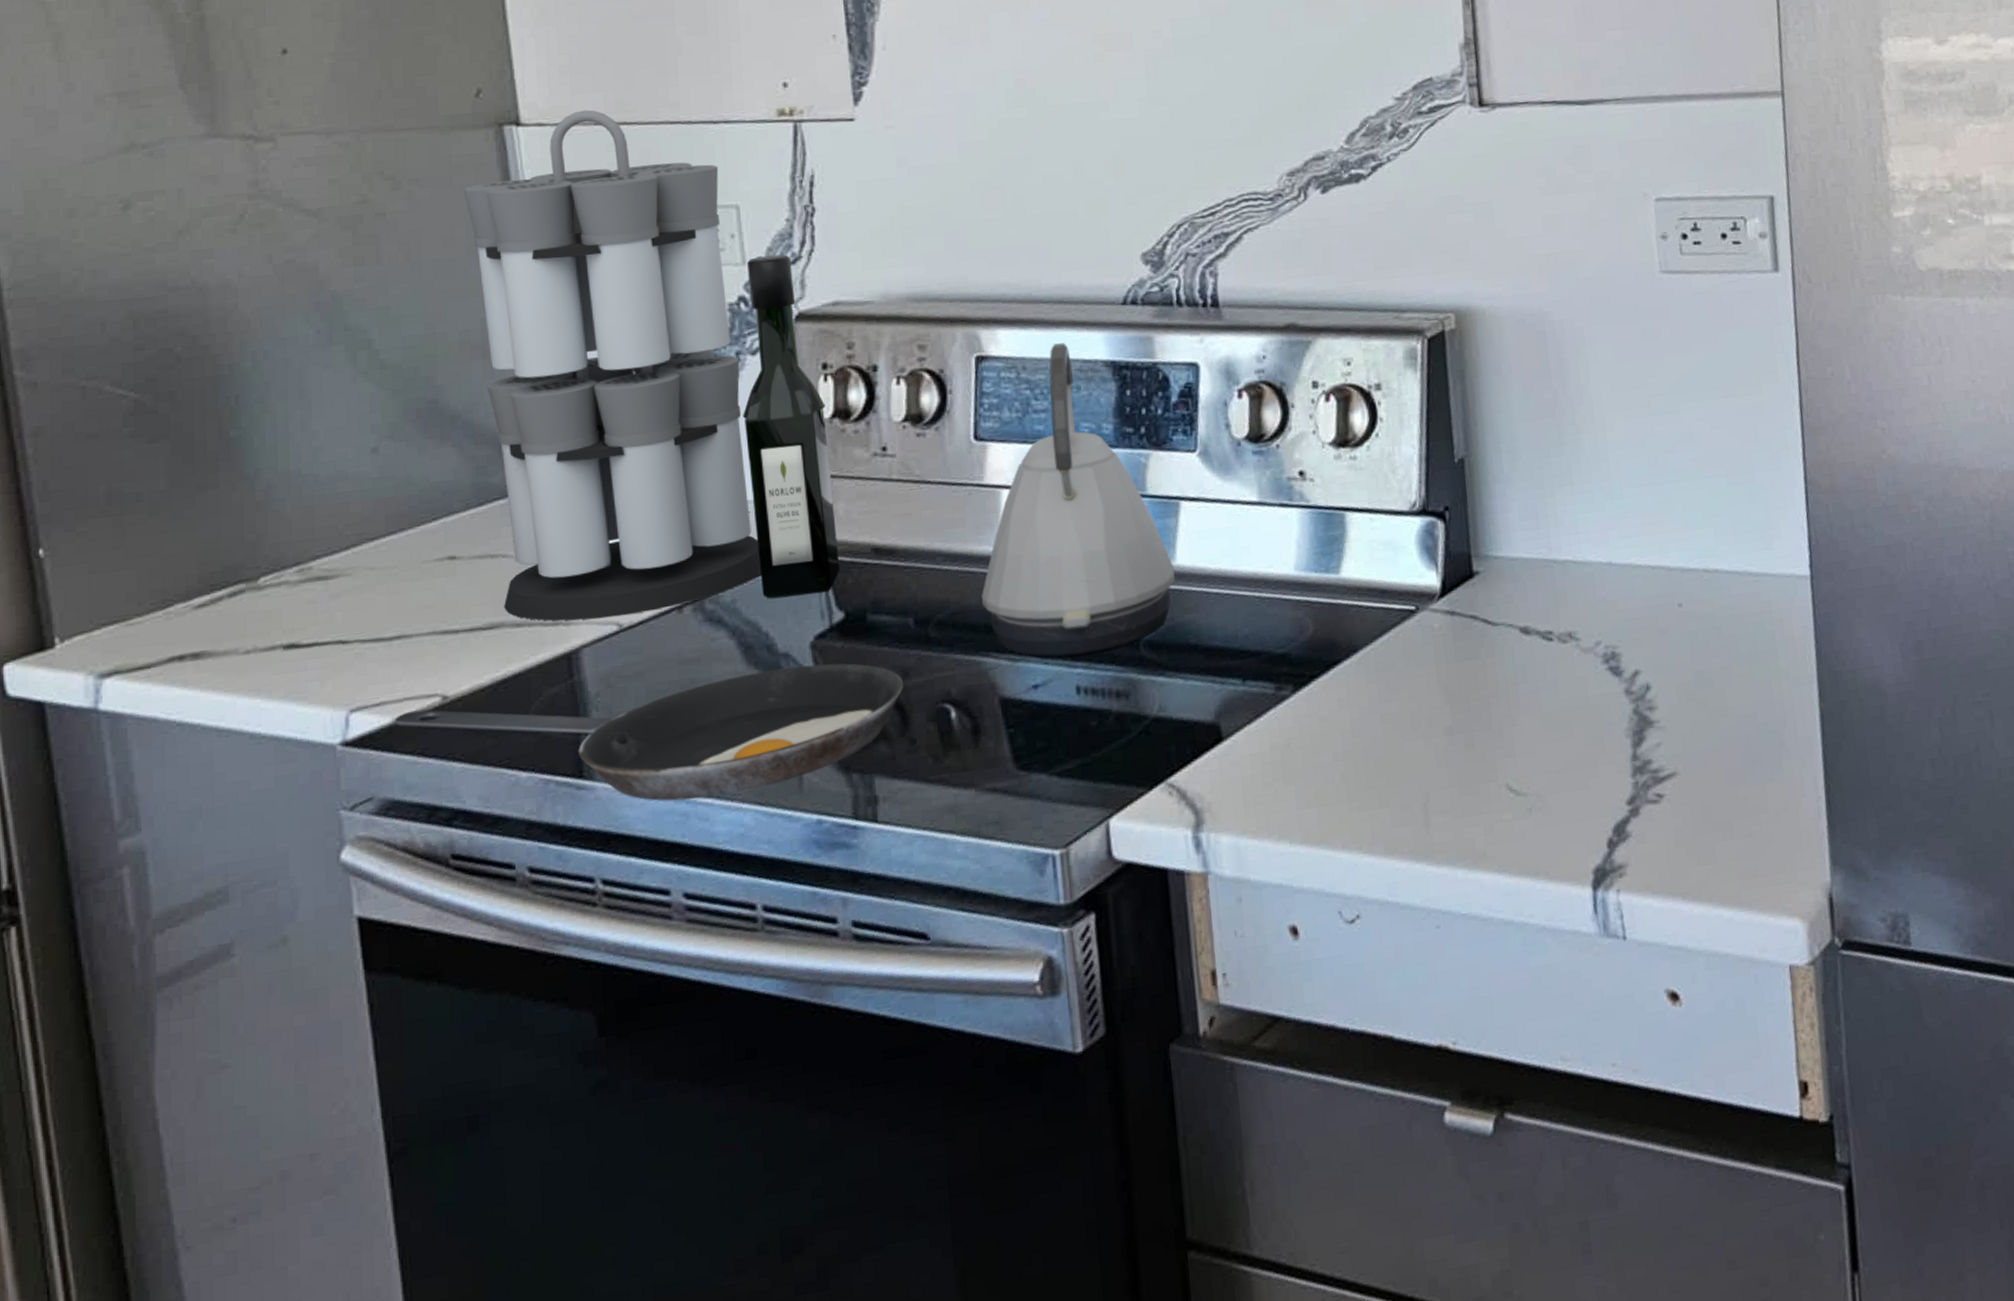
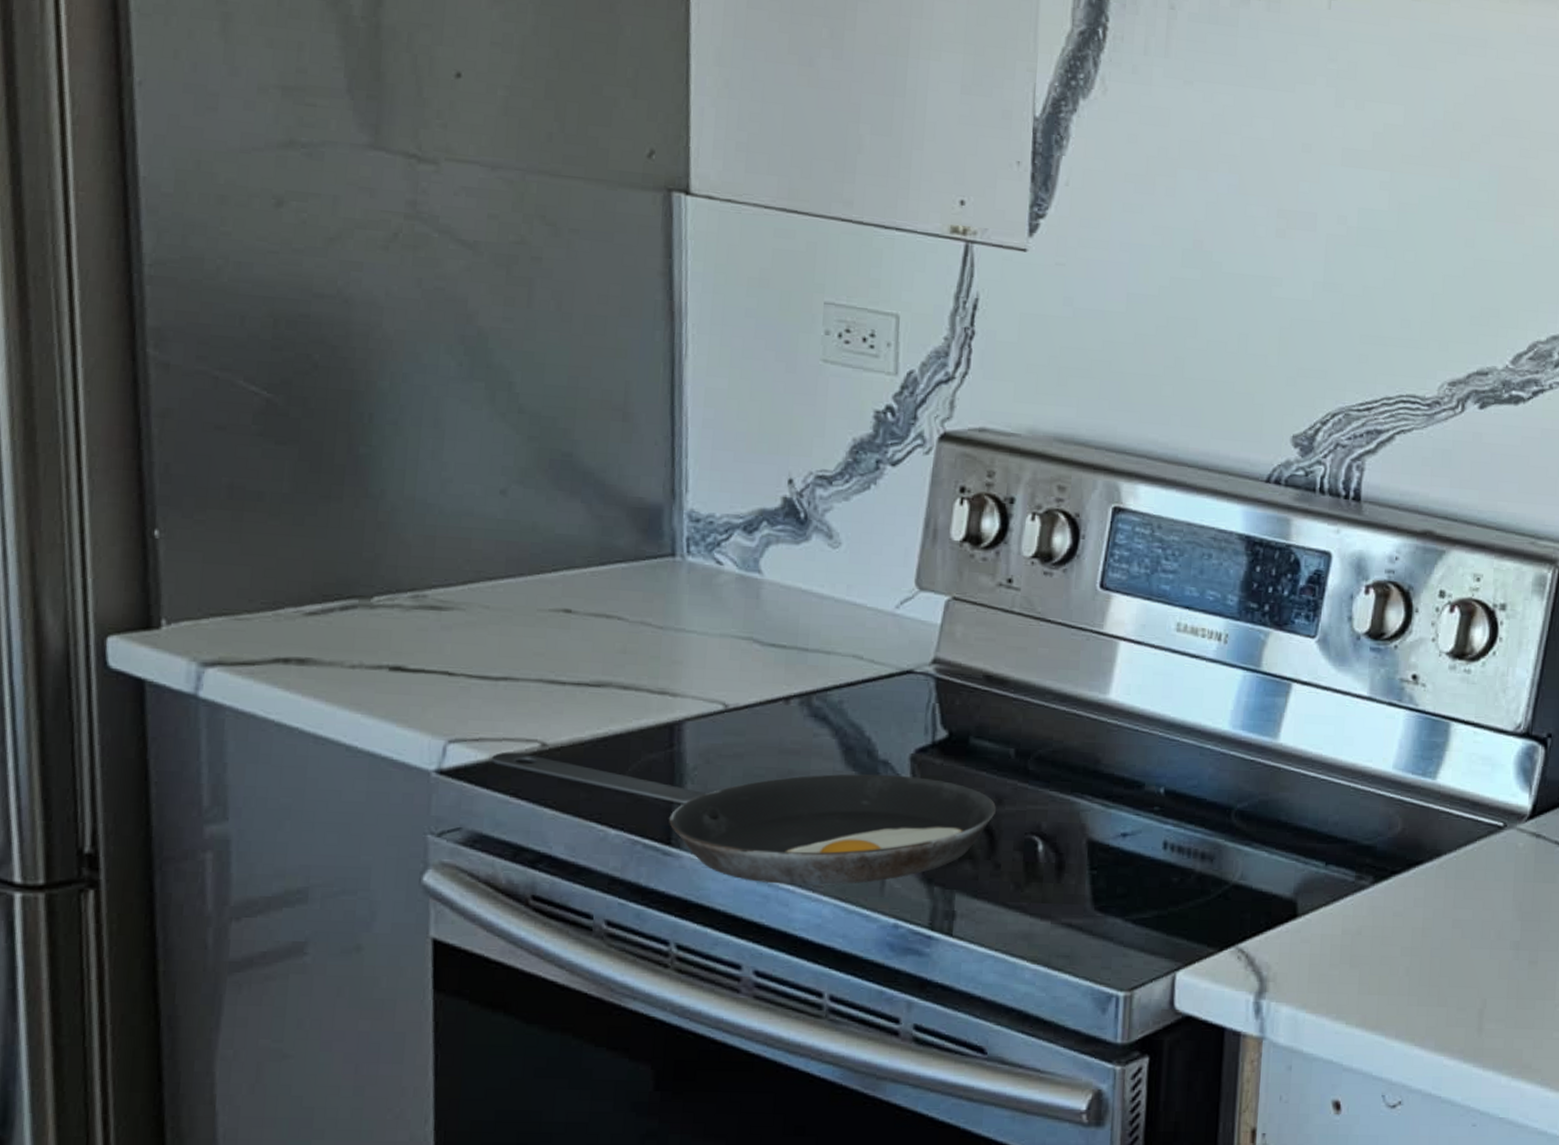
spice rack: present [463,110,762,621] -> none [613,190,884,697]
bottle: present [743,254,841,599] -> none [870,369,958,710]
kettle: present [982,343,1175,658] -> none [1084,509,1276,815]

